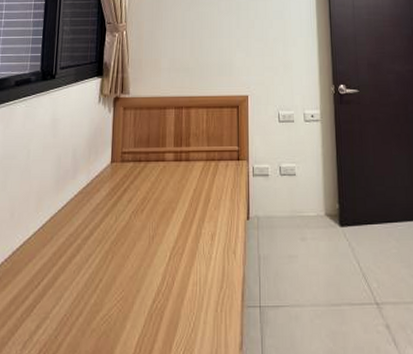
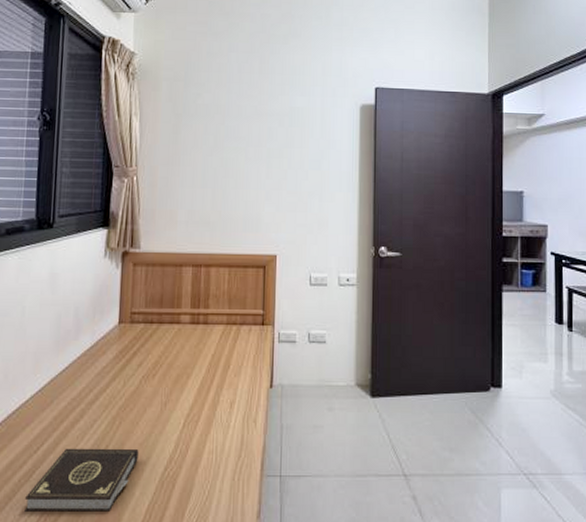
book: none [25,281,129,348] -> present [24,448,139,513]

